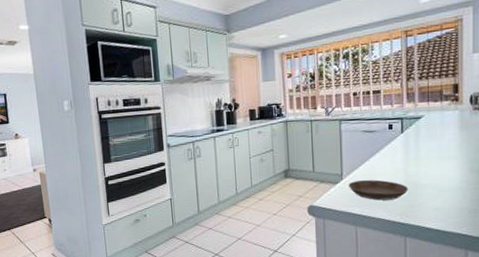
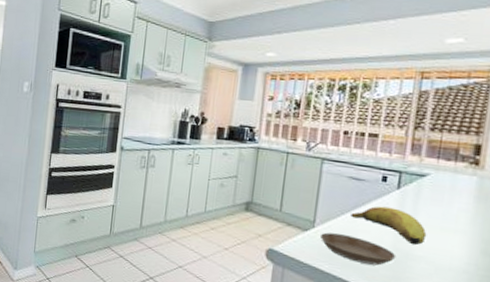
fruit: none [369,149,429,177] -> present [351,206,427,246]

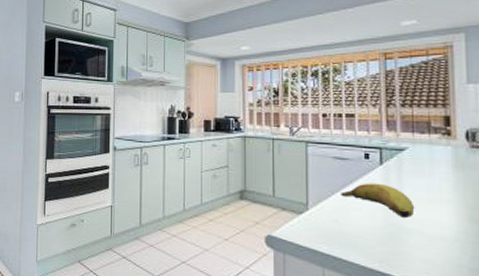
saucer: present [319,232,396,266] -> none [314,213,390,242]

